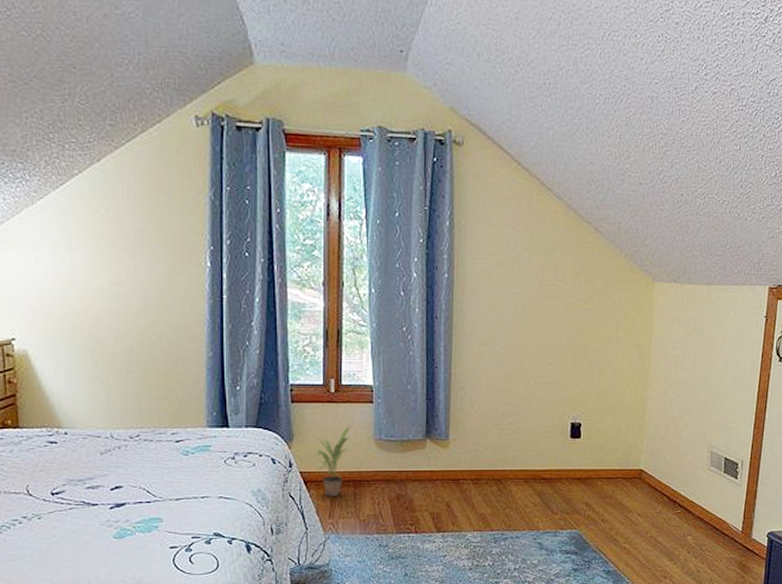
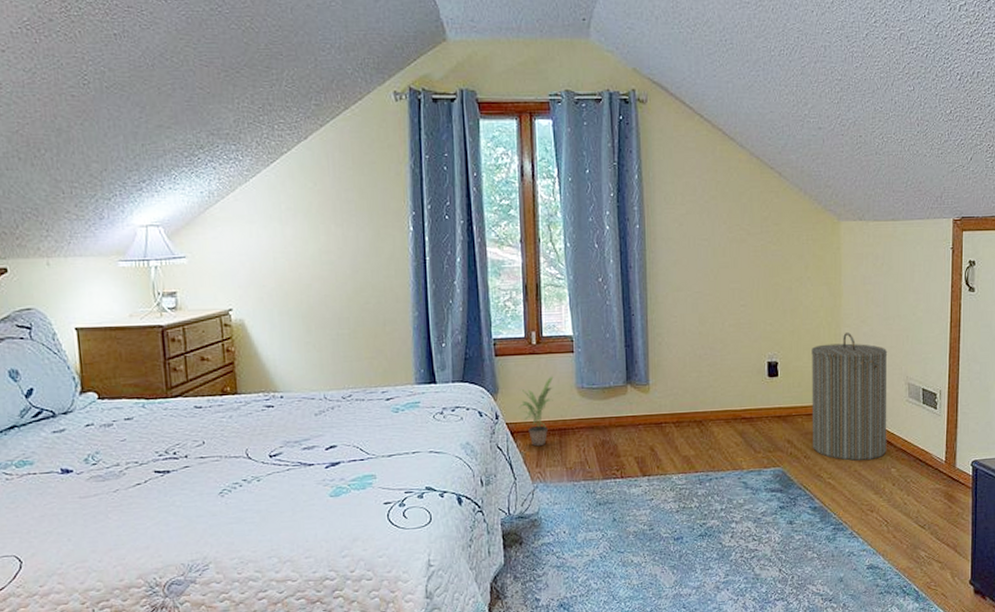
laundry hamper: none [610,397,693,526] -> present [811,333,888,461]

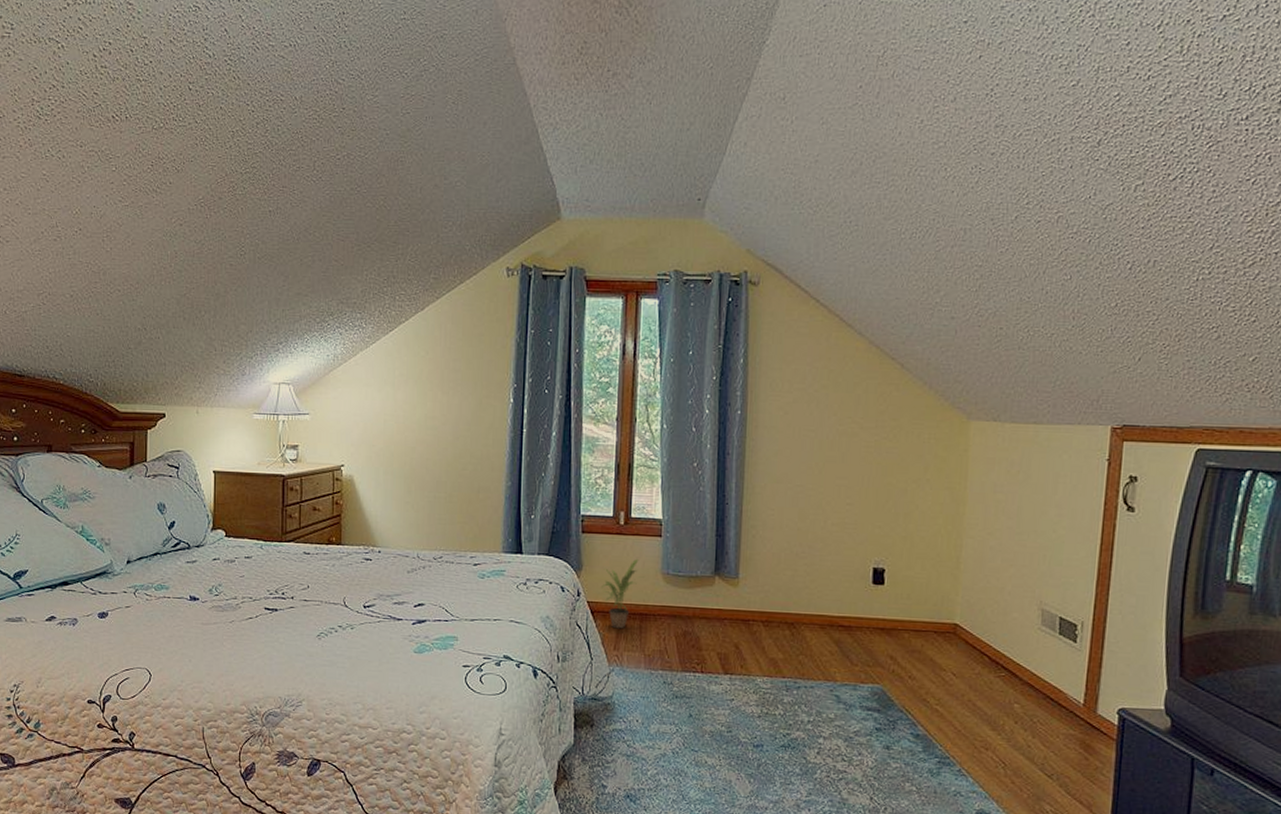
laundry hamper: present [811,333,888,461] -> none [919,545,1019,691]

